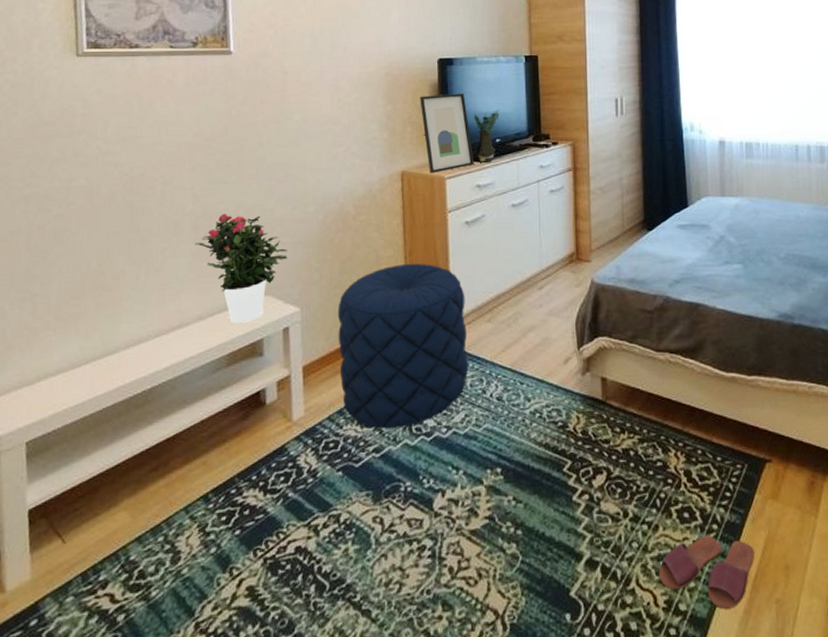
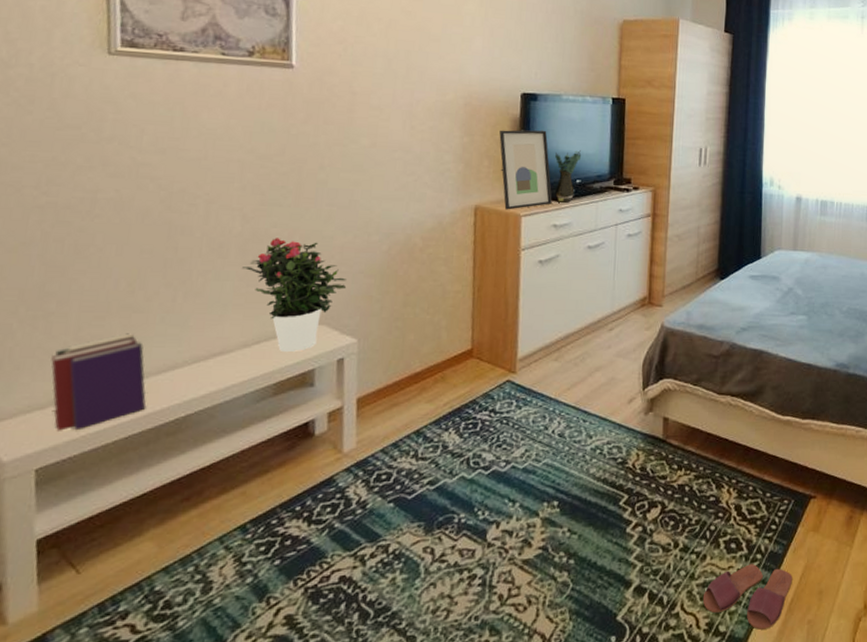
books: none [36,311,117,405] -> present [51,333,146,431]
pouf: present [337,263,468,429] -> none [396,299,534,462]

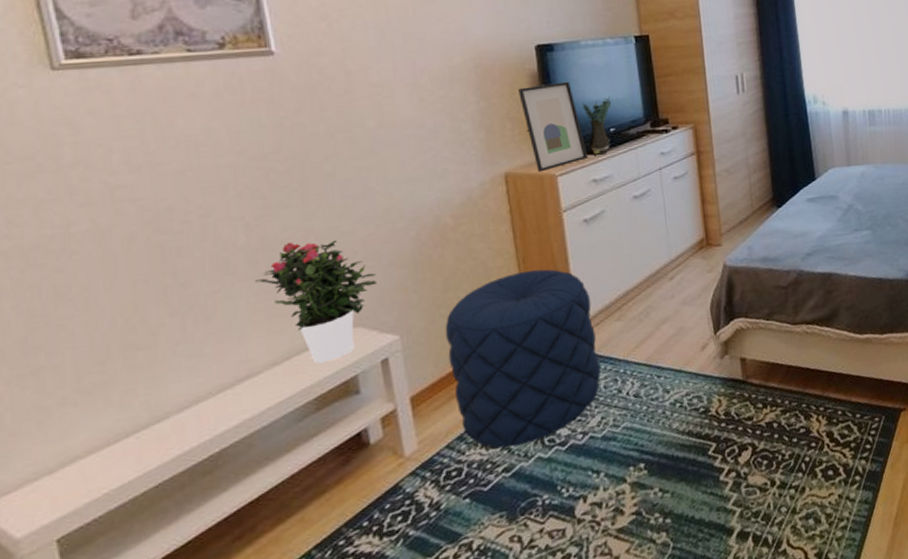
books: present [51,333,146,431] -> none [51,374,173,494]
pouf: none [396,299,534,462] -> present [445,269,601,448]
slippers: present [702,564,793,630] -> none [807,485,895,550]

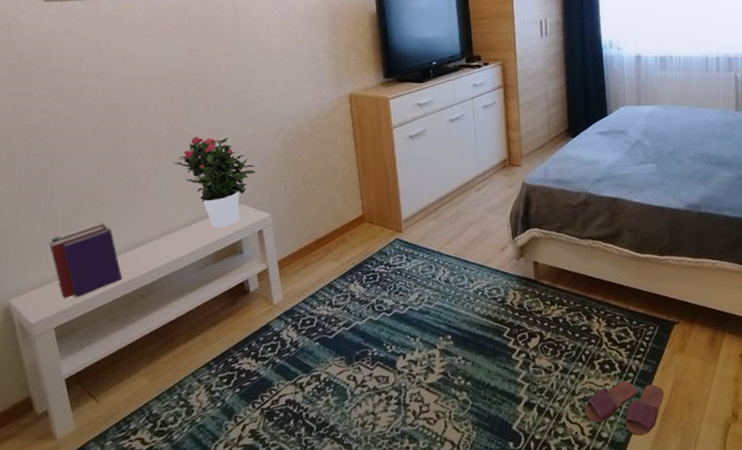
books: none [51,374,173,494] -> present [49,222,123,299]
pouf: present [445,269,601,448] -> none [303,172,419,308]
picture frame: present [518,81,588,172] -> none [361,21,414,95]
vase: present [583,97,612,157] -> none [411,36,435,85]
slippers: none [807,485,895,550] -> present [584,381,664,435]

